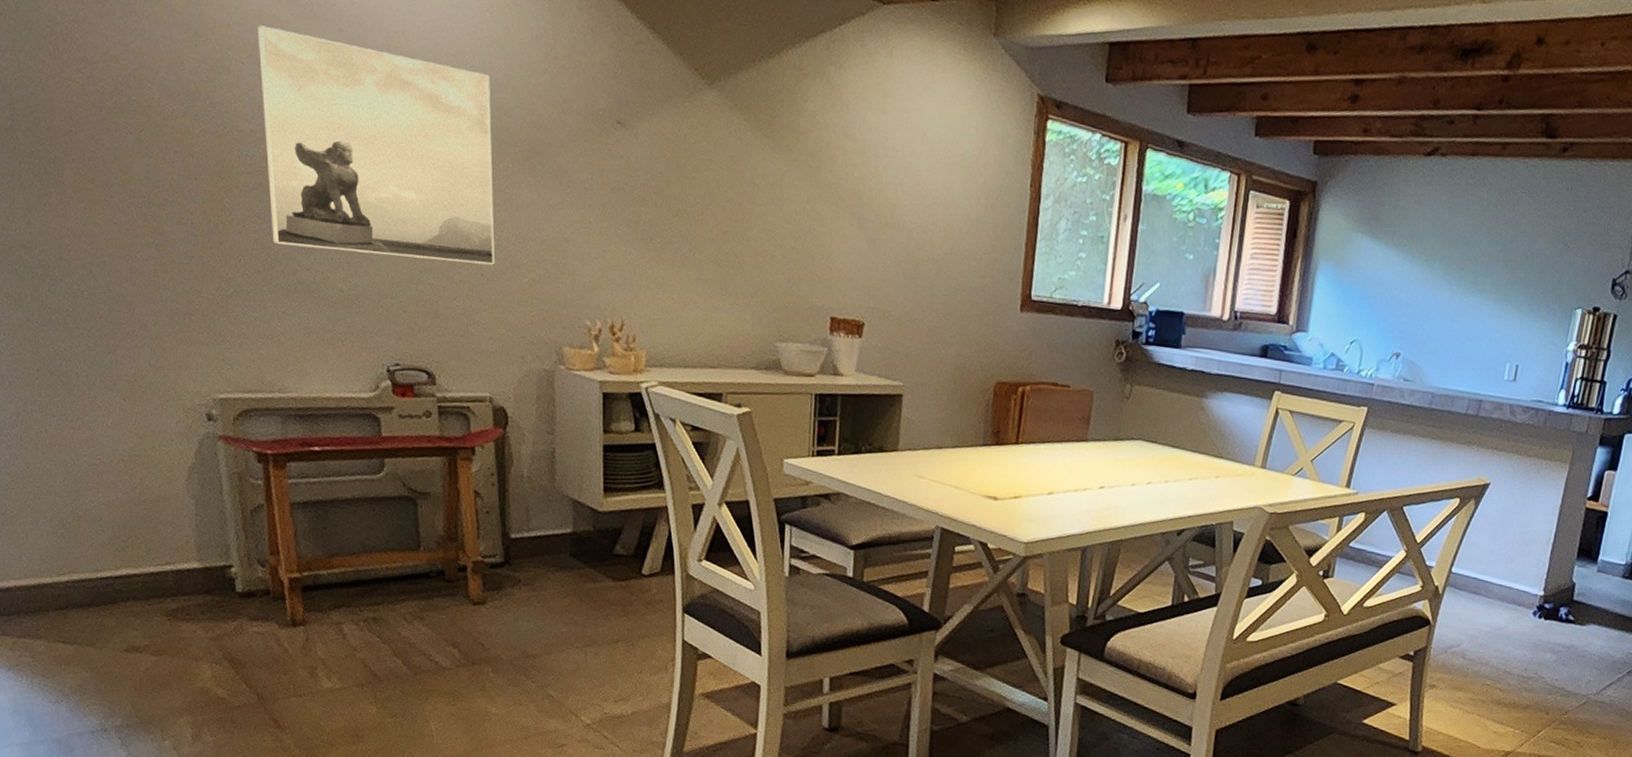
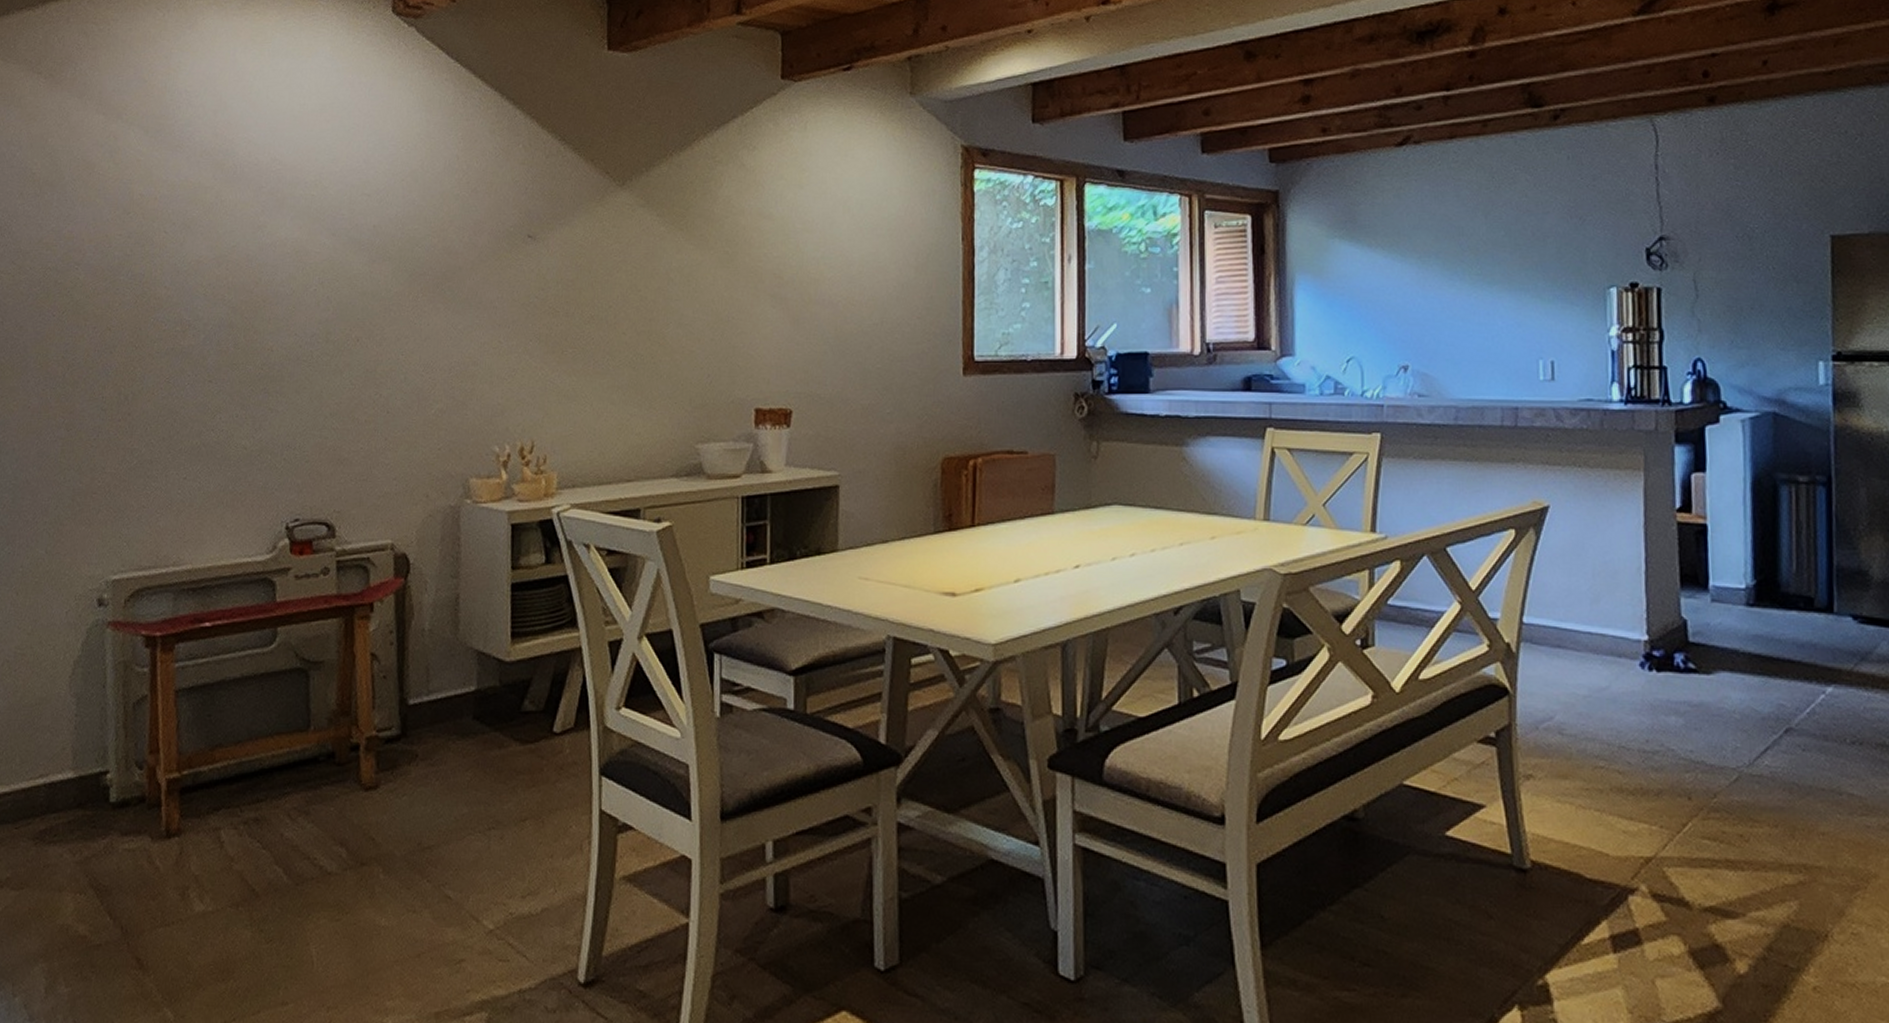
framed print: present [257,25,496,266] -> none [180,194,403,407]

